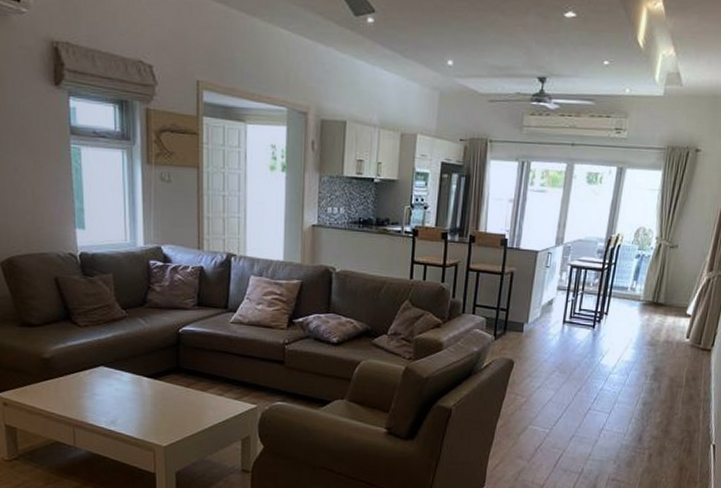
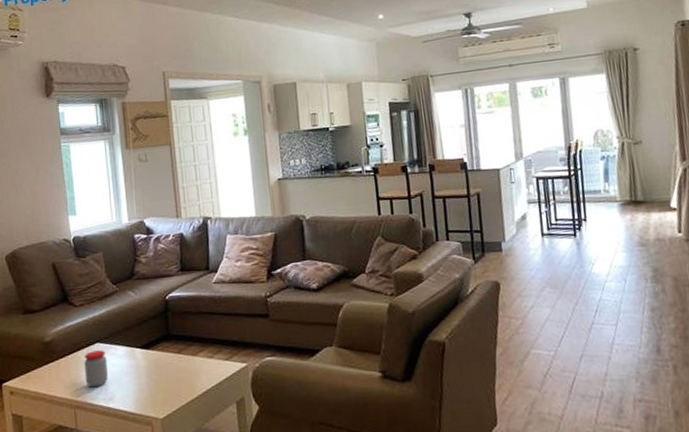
jar: none [86,373,111,410] -> present [84,350,108,388]

